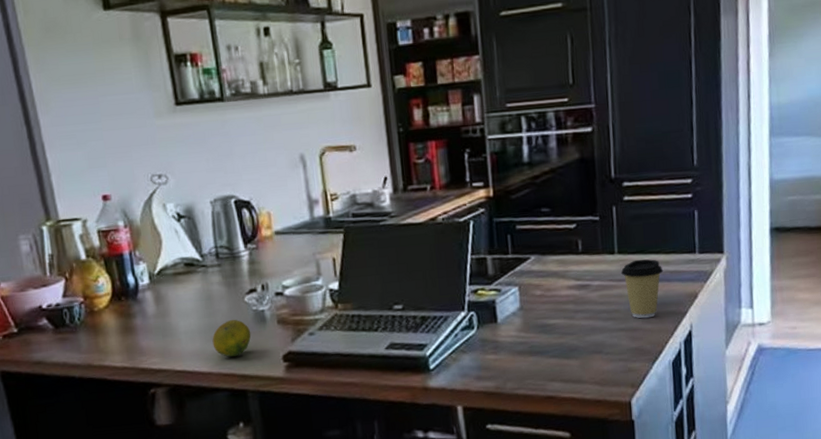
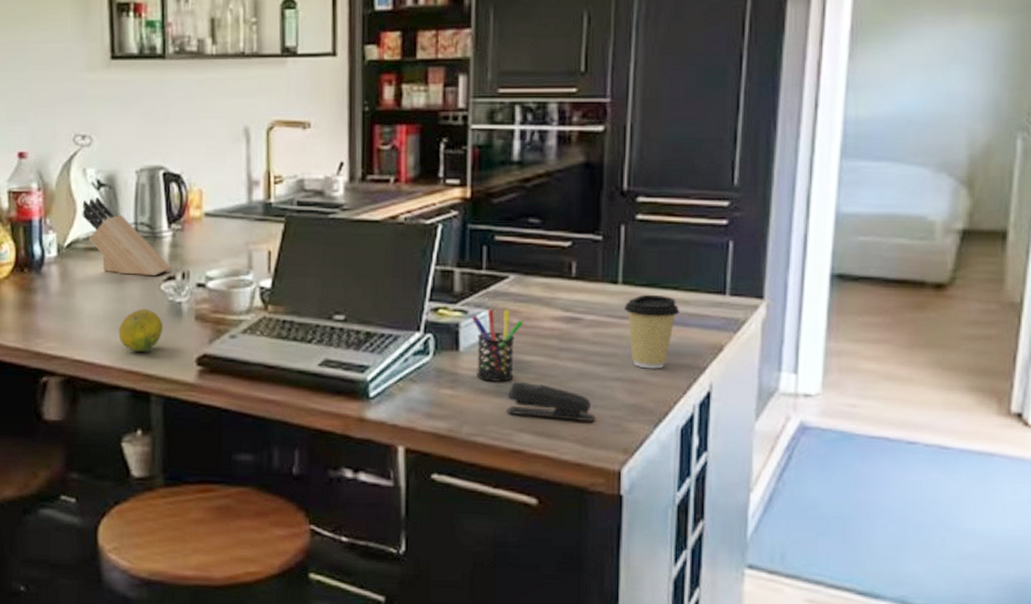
knife block: none [166,228,251,292] -> present [82,197,171,275]
pen holder: none [504,285,545,345] -> present [471,309,523,382]
stapler: none [538,341,608,368] -> present [506,381,596,421]

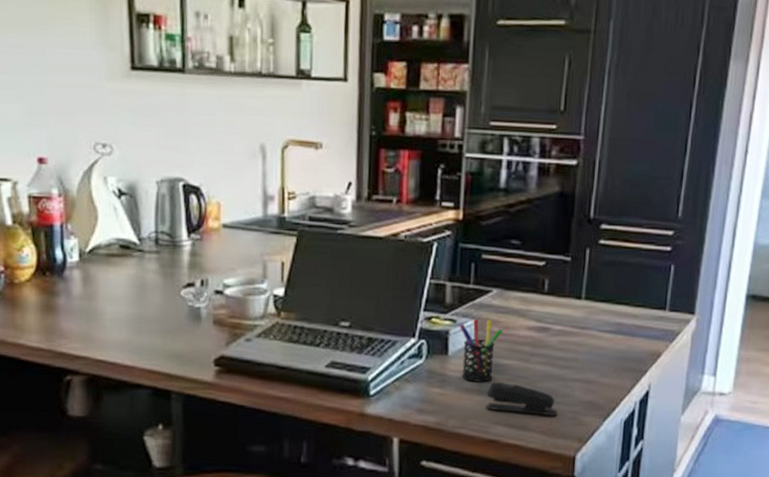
knife block: present [82,197,171,275] -> none [103,205,190,282]
fruit: present [118,308,164,353] -> none [140,312,183,354]
coffee cup: present [623,294,680,369] -> none [584,308,630,372]

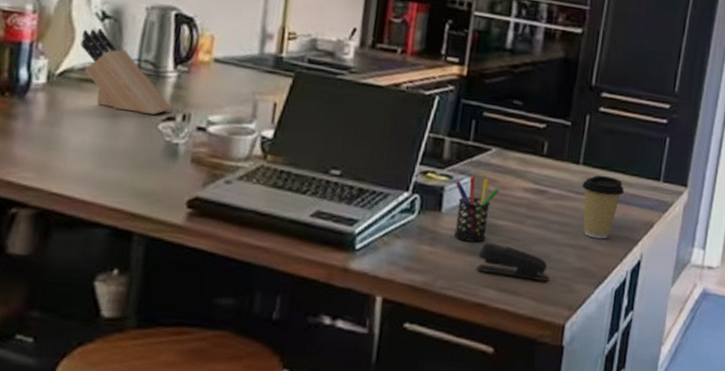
knife block: none [103,205,190,282] -> present [80,28,172,115]
coffee cup: none [584,308,630,372] -> present [581,175,625,239]

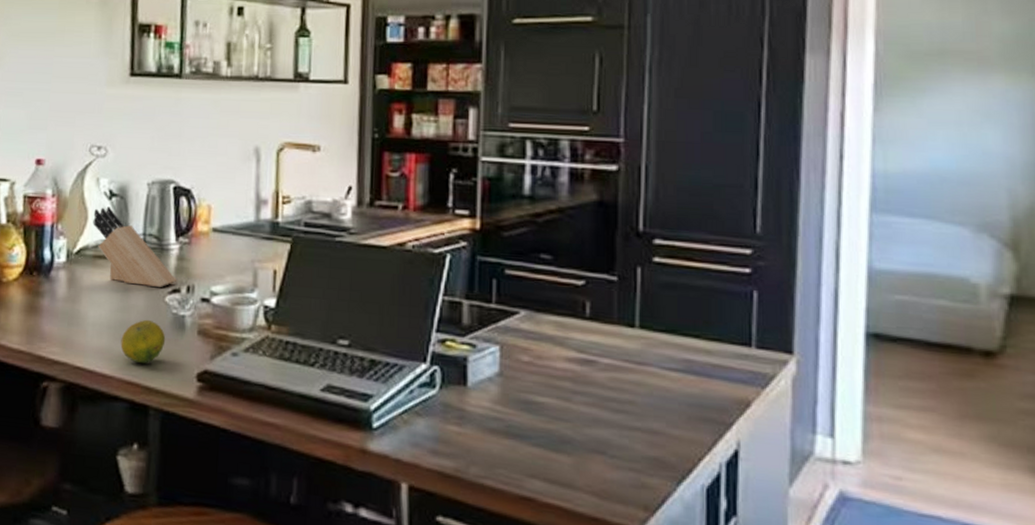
fruit: none [105,146,157,191] -> present [120,319,166,364]
pen holder: present [454,177,499,242] -> none [480,345,535,423]
stapler: present [476,242,550,281] -> none [517,422,613,473]
coffee cup: present [581,175,625,239] -> none [641,340,703,421]

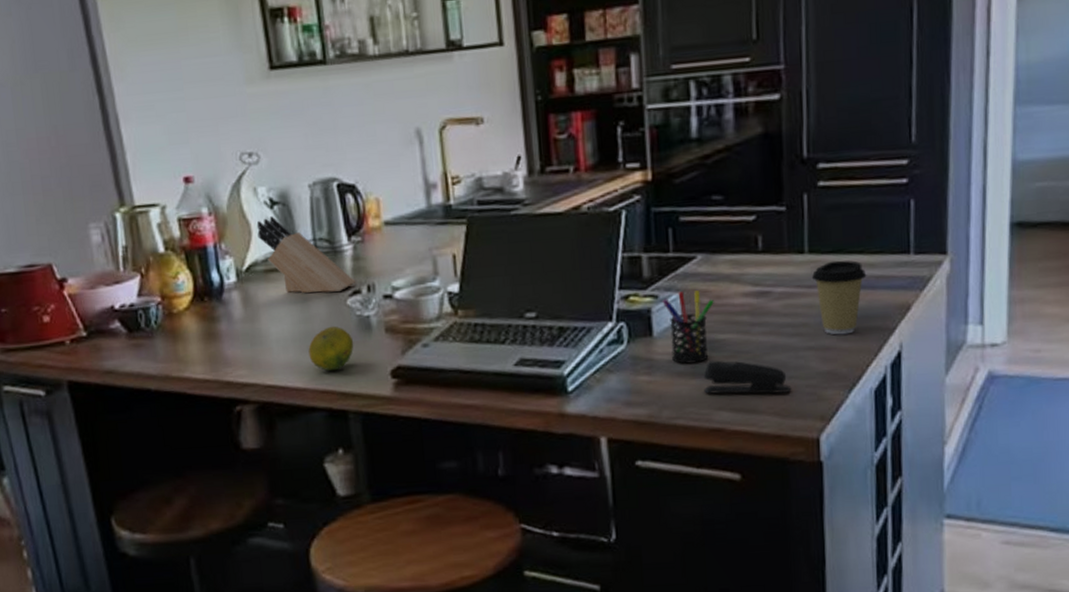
pen holder: none [480,345,535,423] -> present [662,290,714,364]
stapler: none [517,422,613,473] -> present [703,360,792,394]
coffee cup: none [641,340,703,421] -> present [811,260,867,335]

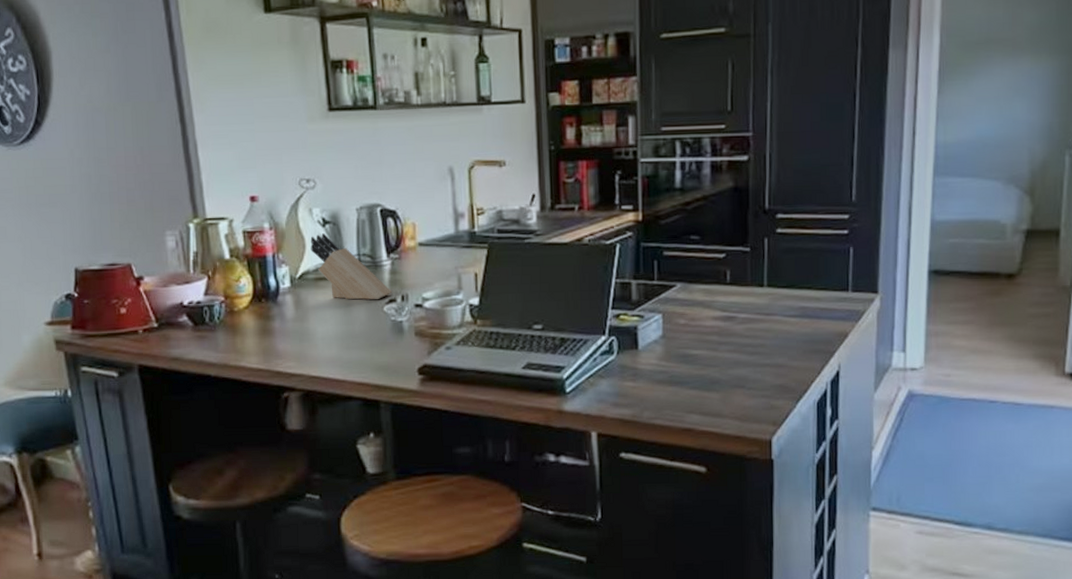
fruit: present [308,326,354,371] -> none [348,328,388,367]
pen holder: present [662,290,714,364] -> none [647,313,689,373]
stapler: present [703,360,792,394] -> none [678,371,750,401]
coffee cup: present [811,260,867,335] -> none [769,294,814,355]

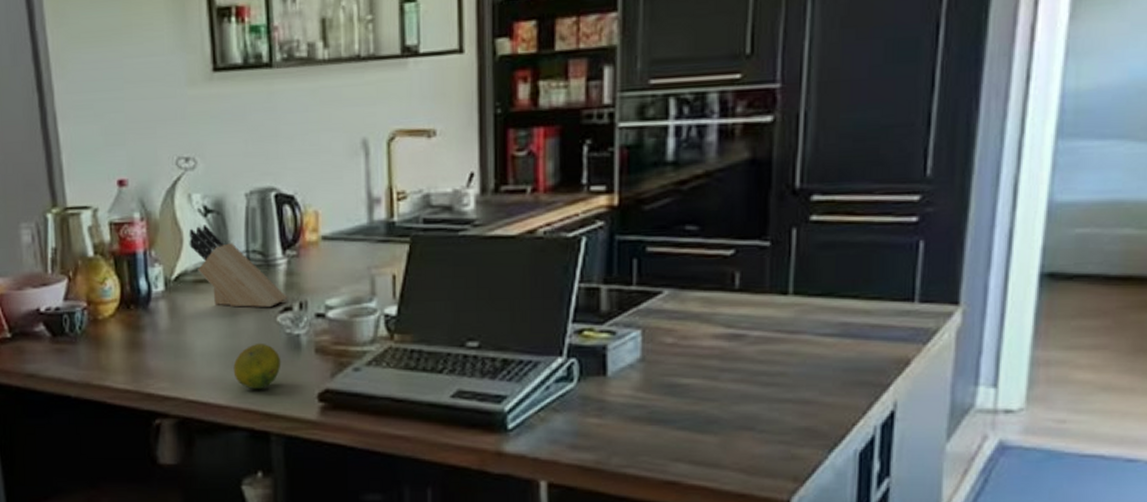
fruit: none [348,328,388,367] -> present [233,343,281,390]

